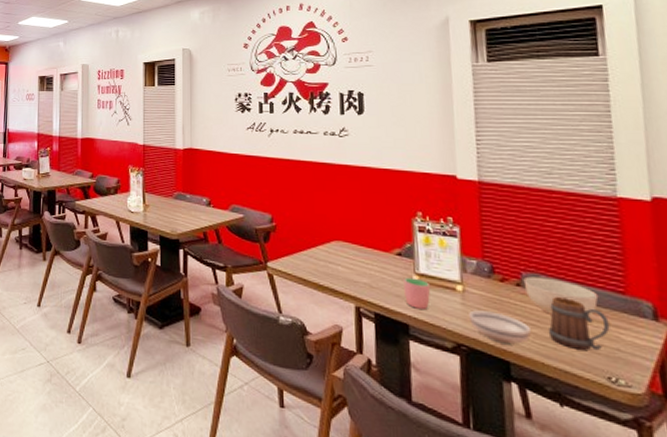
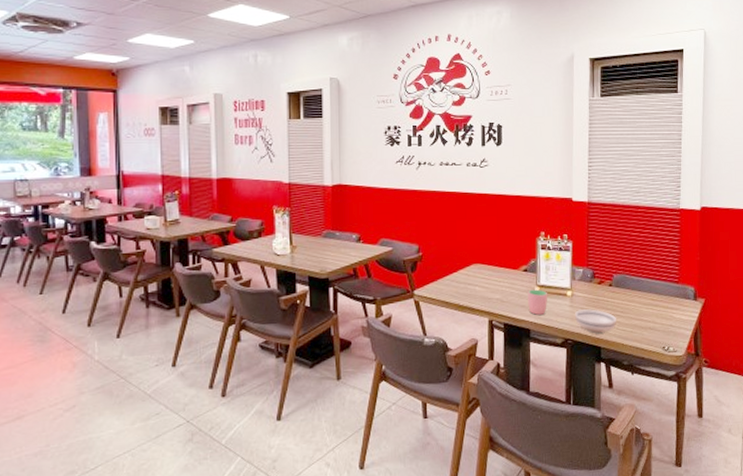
bowl: present [523,276,599,316] -> none [614,277,662,306]
beer mug: present [548,297,610,351] -> none [628,291,667,330]

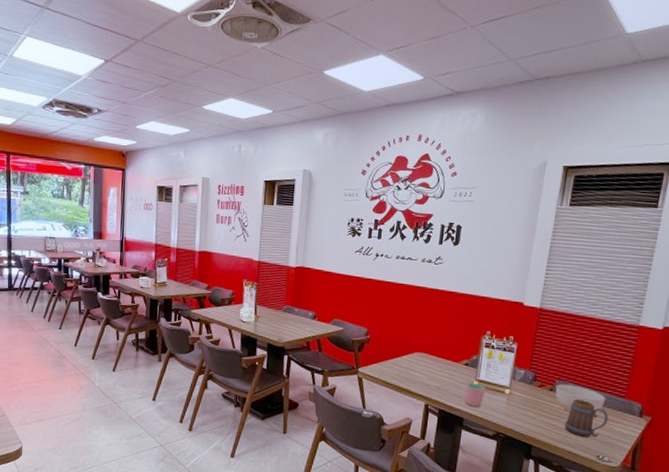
bowl: present [575,309,616,334] -> none [510,408,552,433]
bowl: none [614,277,662,306] -> present [555,384,606,413]
beer mug: none [628,291,667,330] -> present [564,399,609,438]

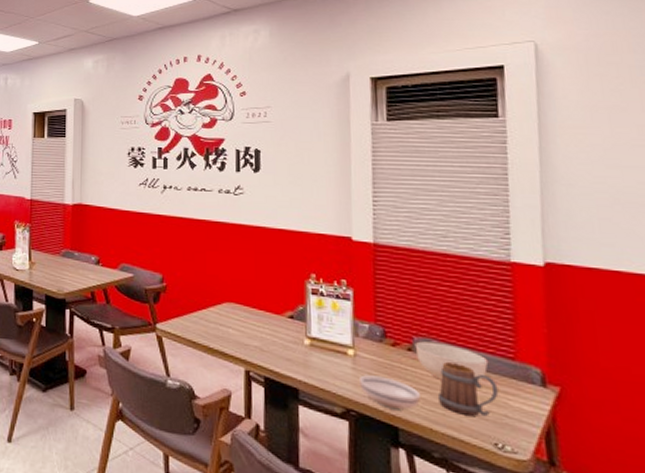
cup: present [464,382,486,407] -> none [294,341,322,374]
bowl: none [510,408,552,433] -> present [359,375,420,410]

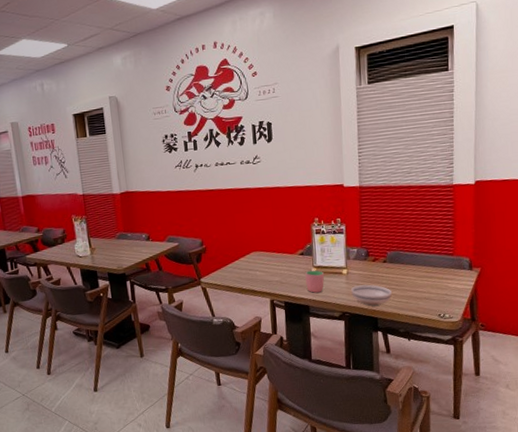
cup: none [294,341,322,374] -> present [305,270,325,293]
bowl: present [414,341,489,382] -> none [388,252,437,279]
beer mug: present [437,362,499,417] -> none [403,265,442,300]

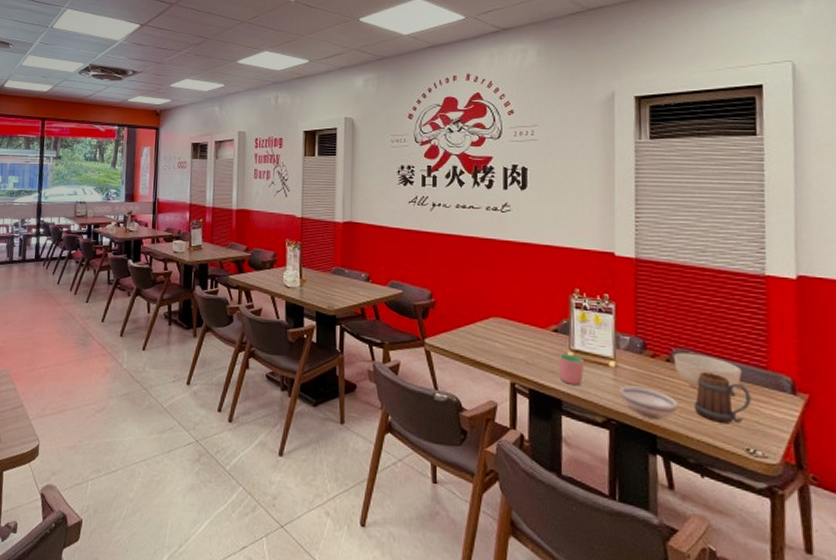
bowl: none [388,252,437,279] -> present [673,352,743,390]
beer mug: none [403,265,442,300] -> present [693,372,751,424]

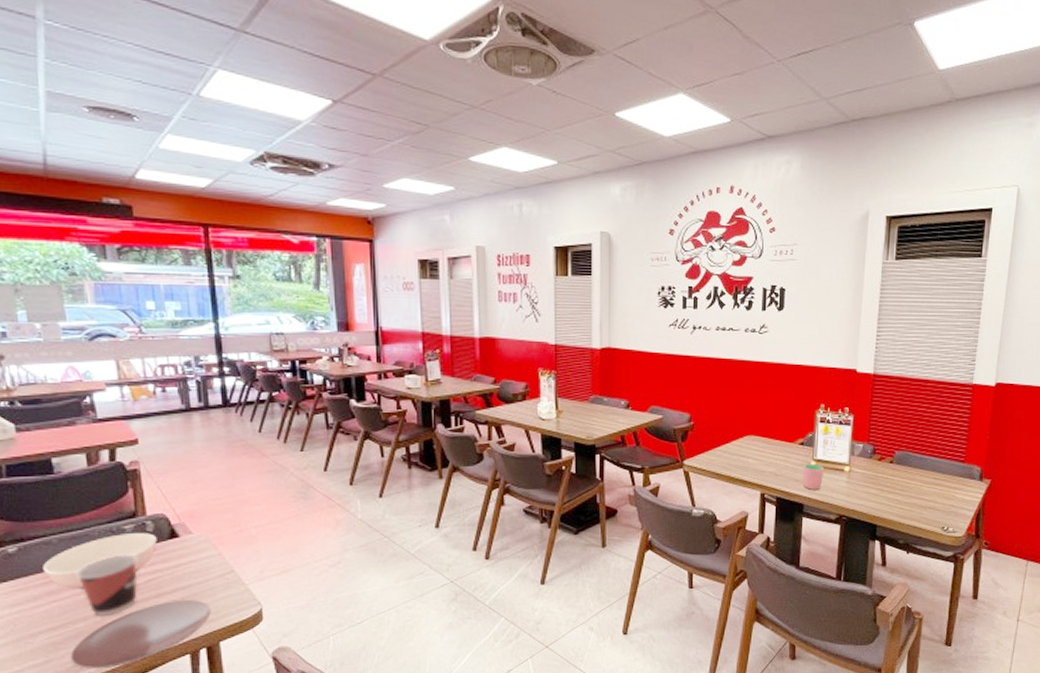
bowl: present [620,385,677,419] -> none [851,486,895,511]
bowl: present [673,352,743,390] -> none [895,454,947,484]
beer mug: present [693,372,751,424] -> none [907,469,950,509]

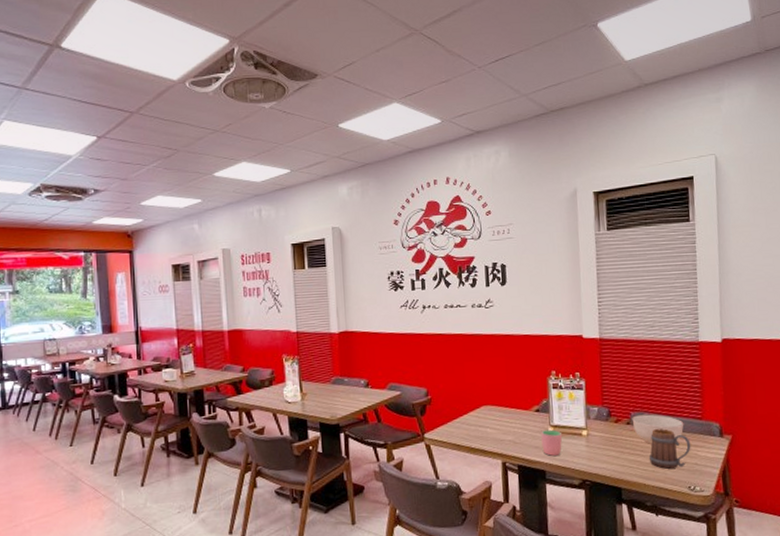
bowl: none [895,454,947,484] -> present [632,414,684,444]
beer mug: none [907,469,950,509] -> present [649,428,691,469]

